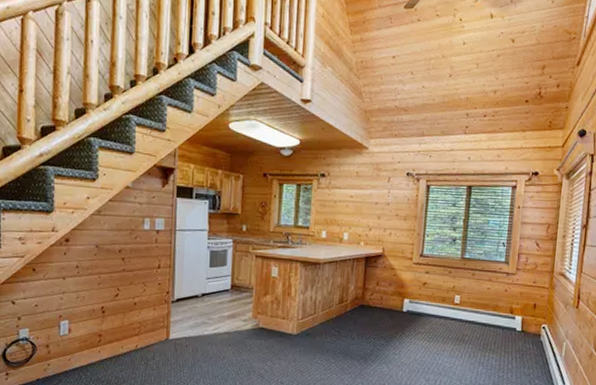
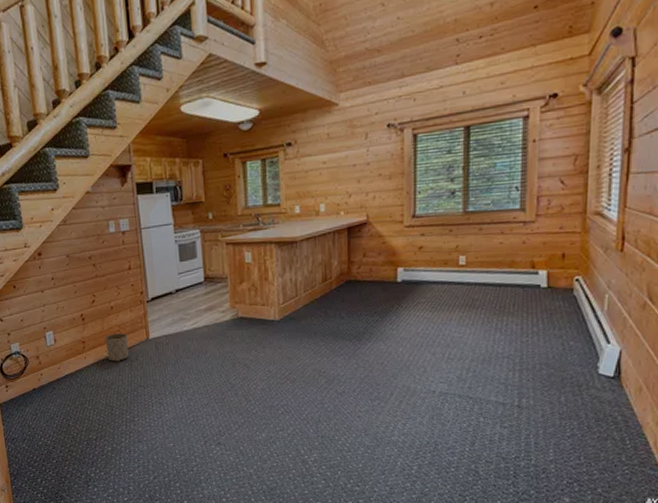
planter: none [123,330,147,359] -> present [105,333,129,362]

